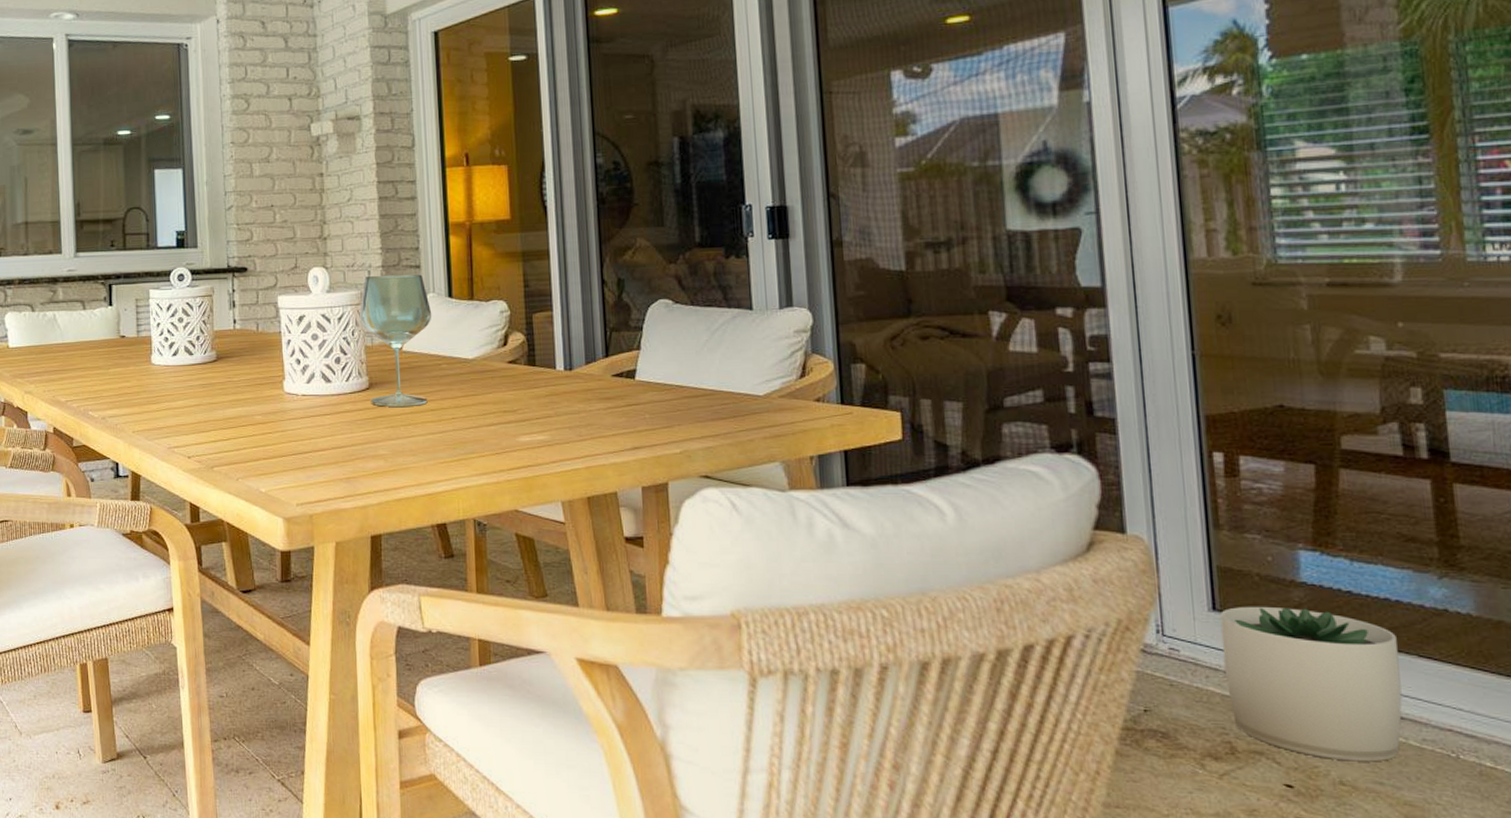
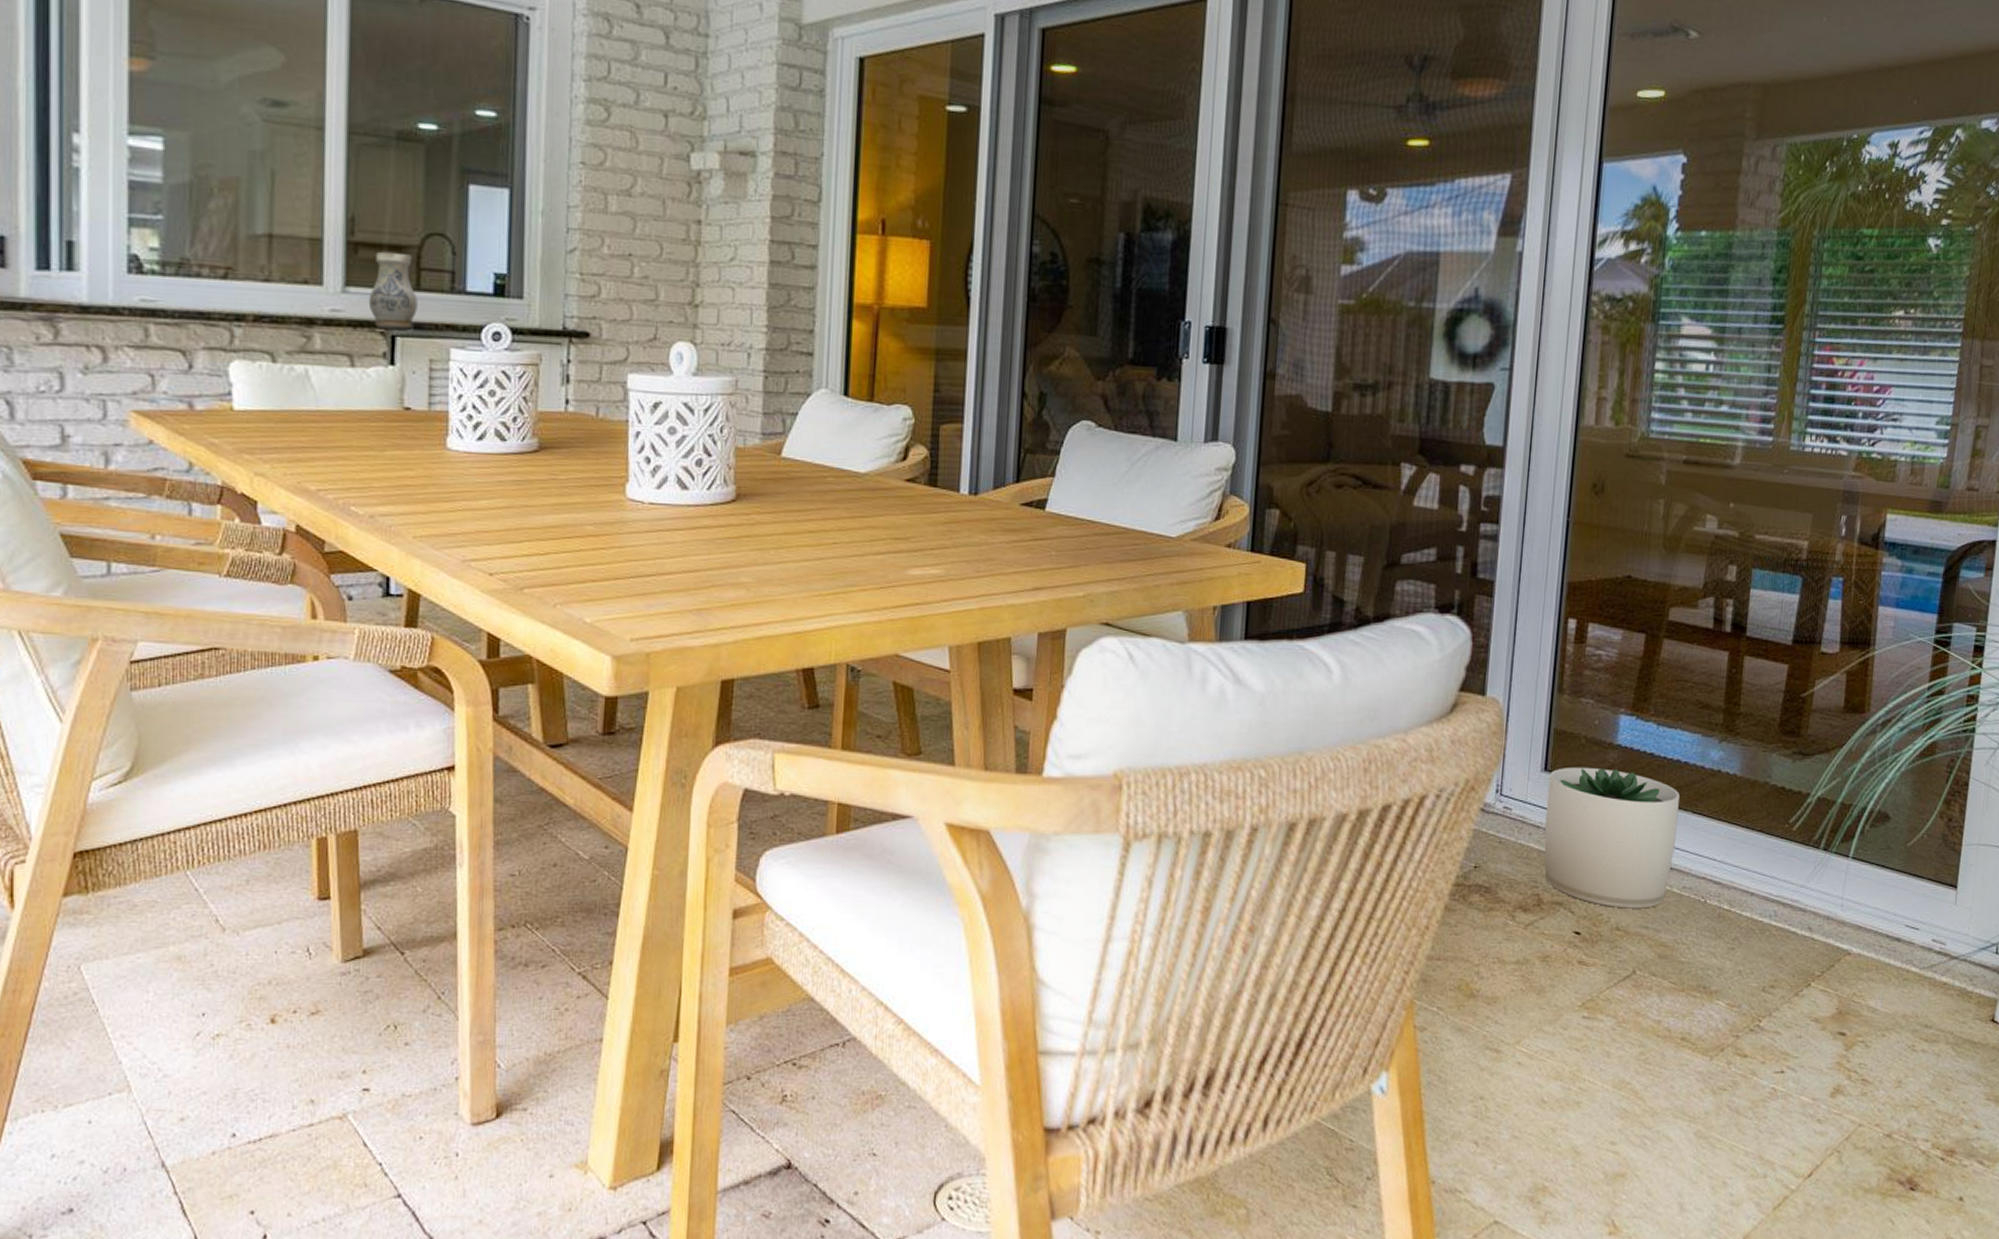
ceramic pitcher: none [92,224,125,281] -> present [368,251,418,331]
wine glass: present [359,274,432,407] -> none [731,359,822,526]

